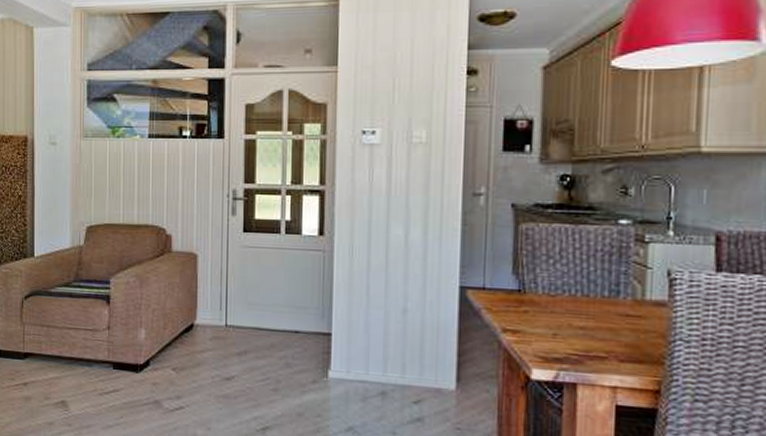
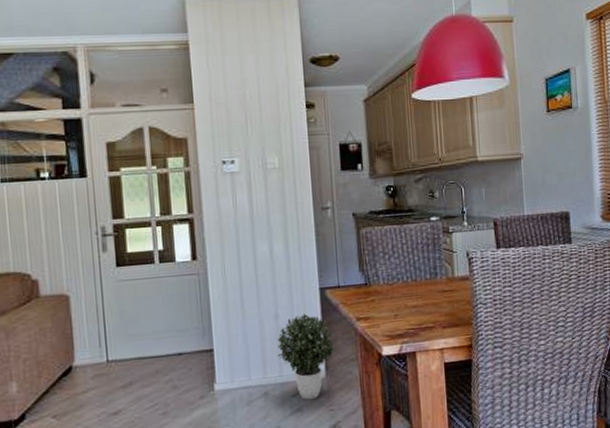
potted plant: none [402,312,472,412] -> present [277,313,335,400]

